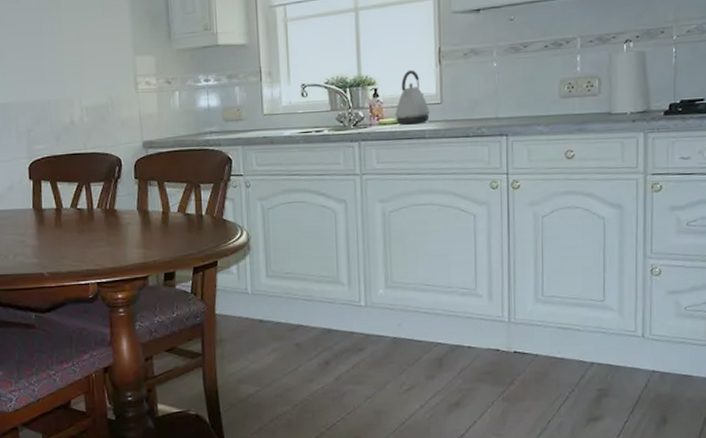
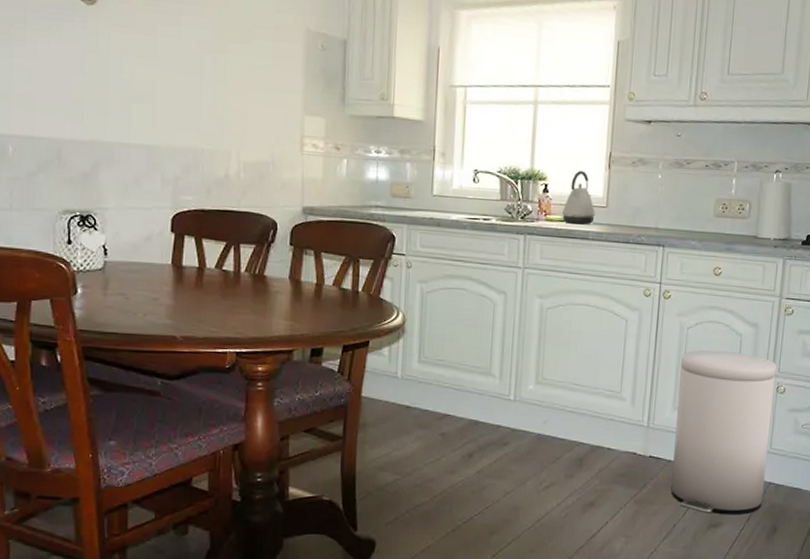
pedal bin: none [539,236,649,407] -> present [670,350,777,514]

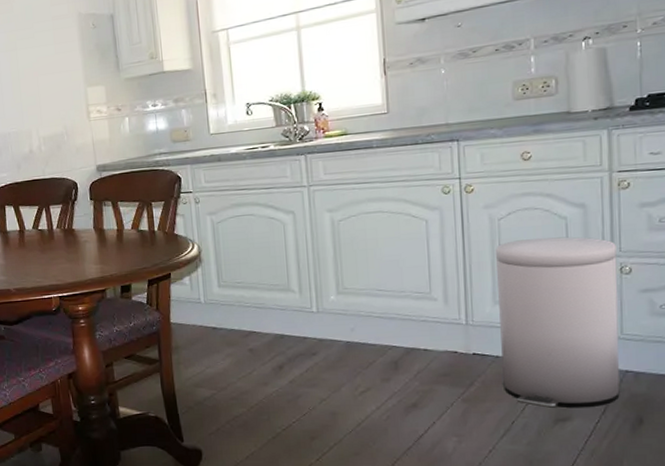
kettle: present [561,170,596,225] -> none [340,82,377,136]

